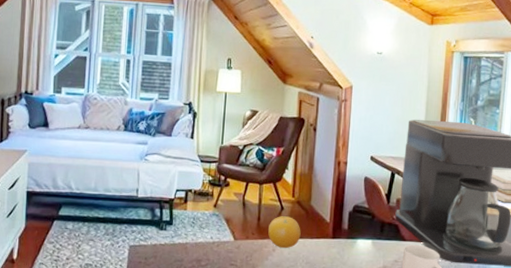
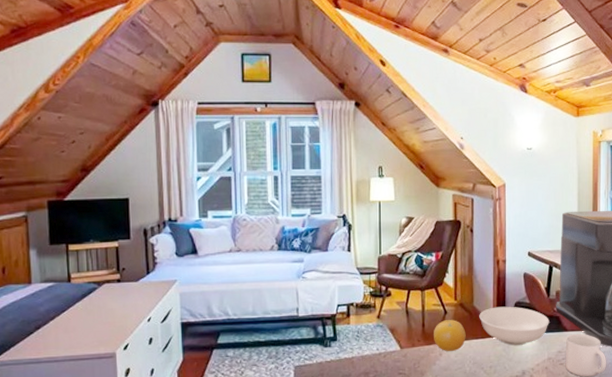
bowl: none [315,208,388,250] -> present [479,306,549,346]

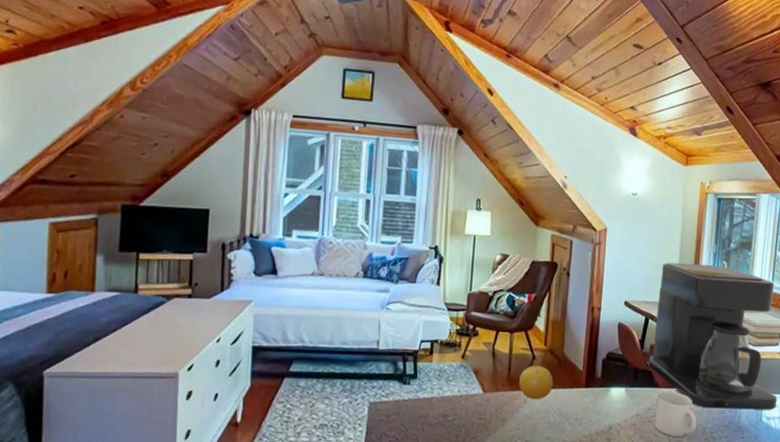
bowl: present [479,306,549,346] -> none [568,356,641,398]

